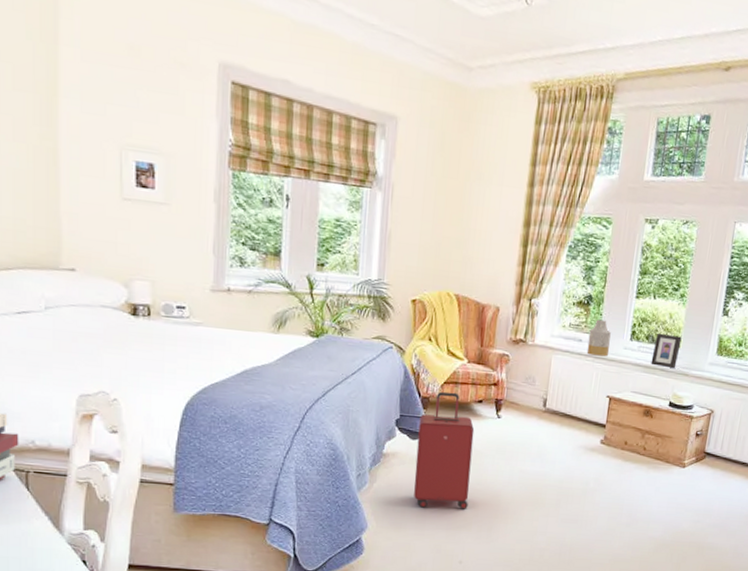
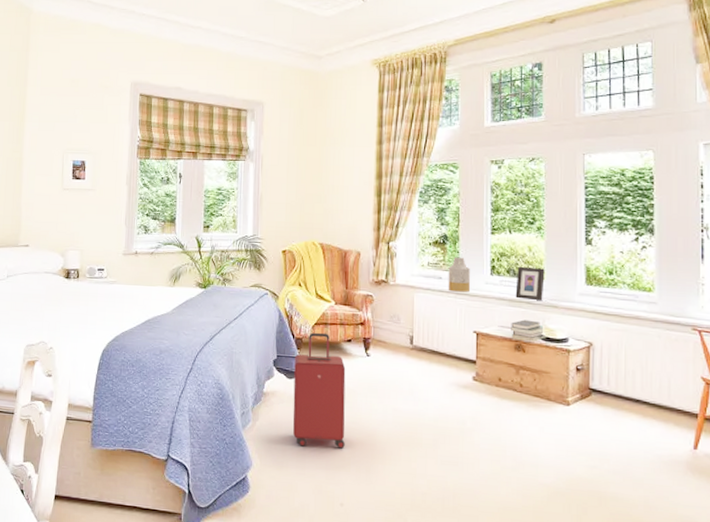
books: none [642,386,677,408] -> present [511,319,549,342]

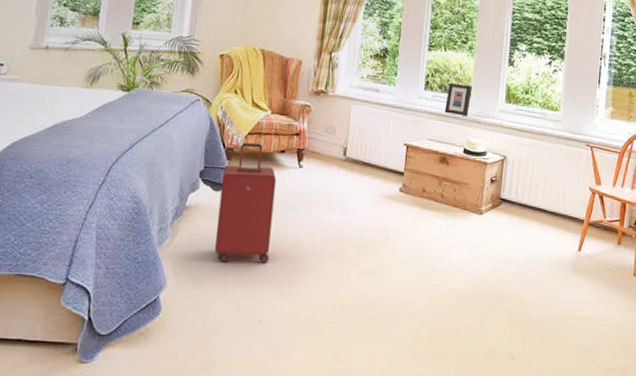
vase: present [448,257,471,292] -> none [384,70,406,106]
books: present [511,319,549,342] -> none [438,133,471,155]

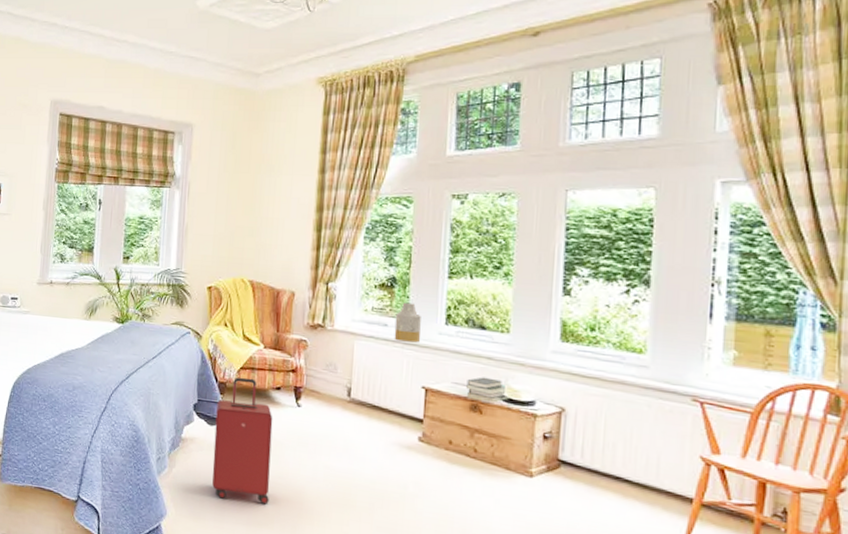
vase: none [384,70,406,106] -> present [394,302,421,343]
books: none [438,133,471,155] -> present [466,377,513,403]
picture frame: present [444,82,472,117] -> none [474,316,511,357]

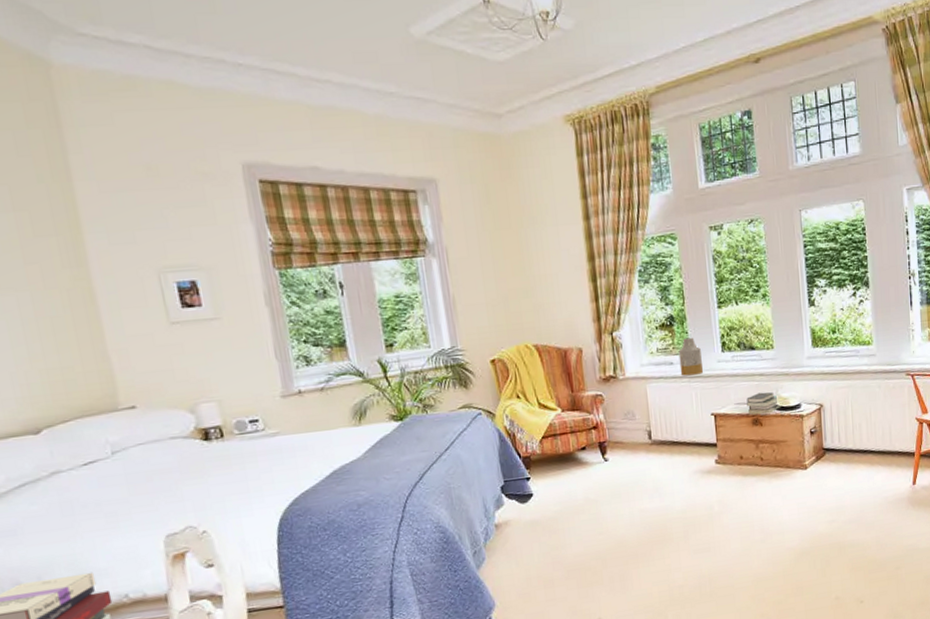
suitcase: present [212,377,273,505] -> none [525,445,595,572]

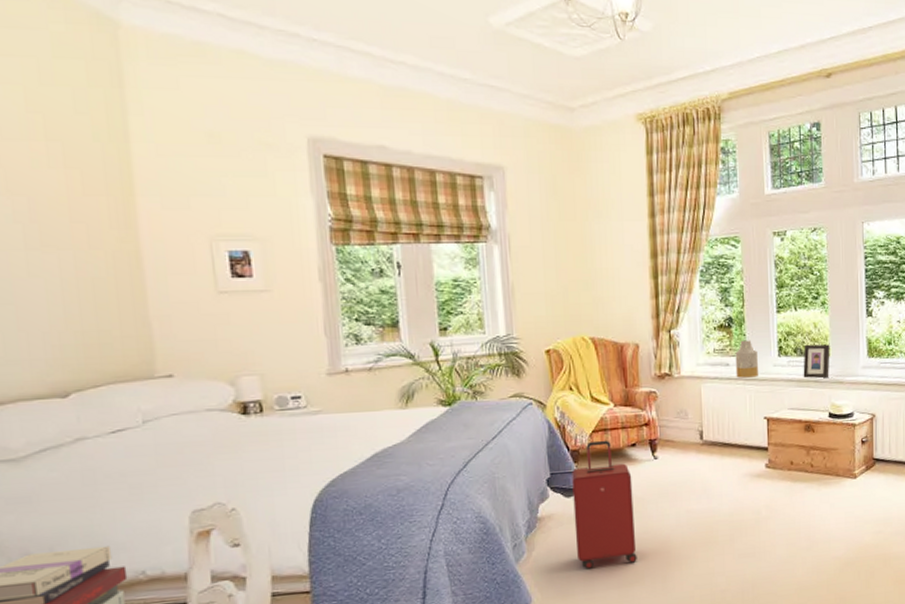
suitcase: none [525,445,595,572] -> present [572,440,637,569]
books: present [746,392,783,414] -> none [800,398,836,421]
picture frame: none [747,337,775,373] -> present [803,344,830,379]

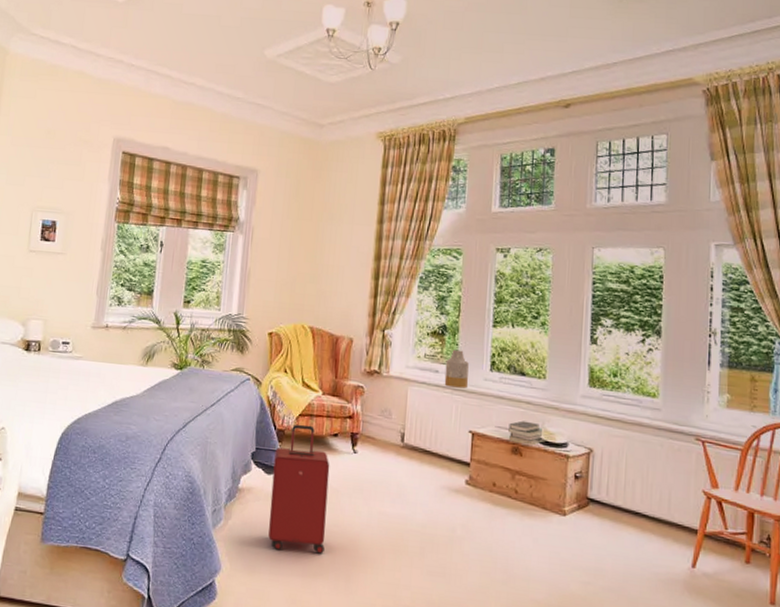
books: none [800,398,836,421] -> present [508,421,549,445]
picture frame: present [803,344,830,379] -> none [515,363,547,402]

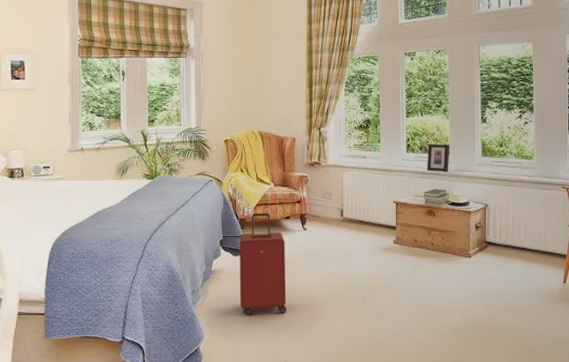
vase: present [444,349,469,389] -> none [371,138,391,169]
picture frame: none [515,363,547,402] -> present [427,143,450,172]

